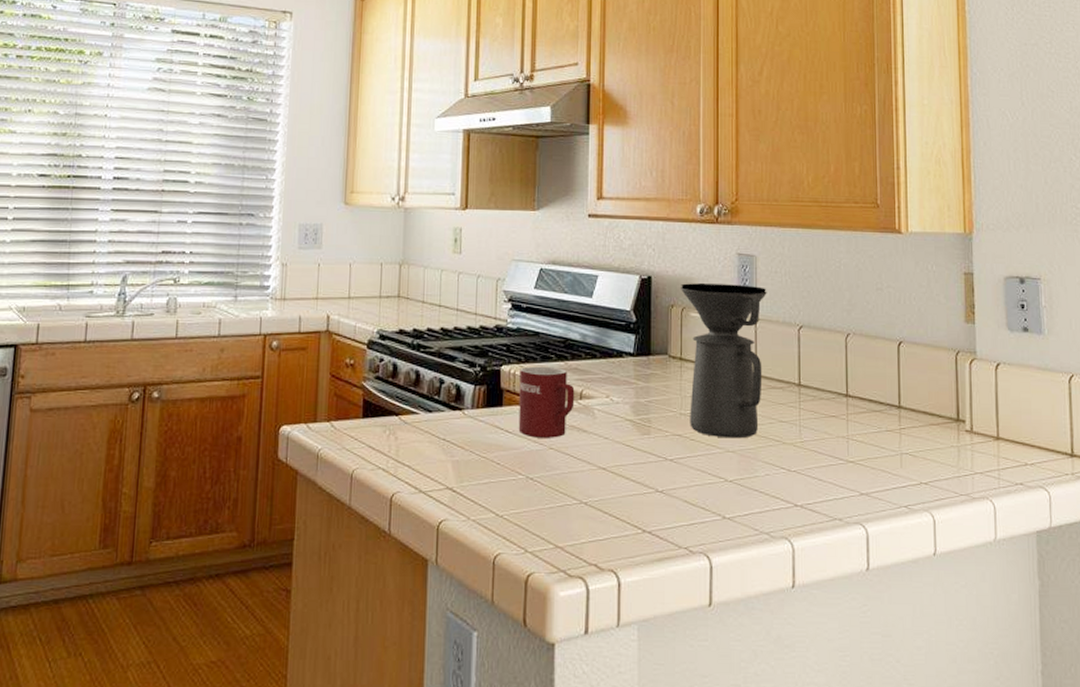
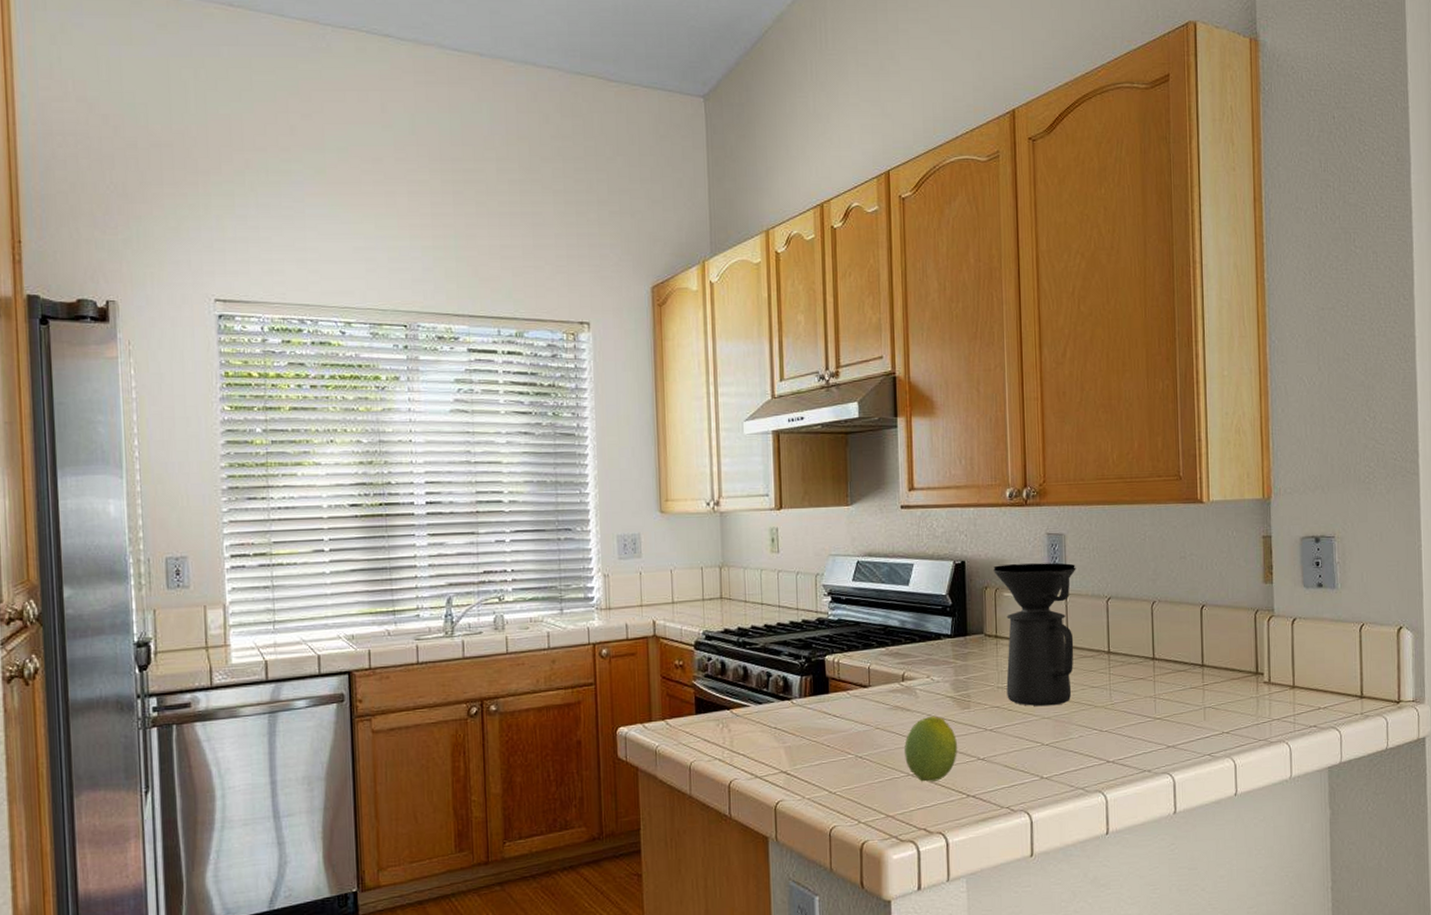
mug: present [518,366,575,438] -> none [843,653,897,720]
fruit: none [579,439,634,512] -> present [904,715,957,782]

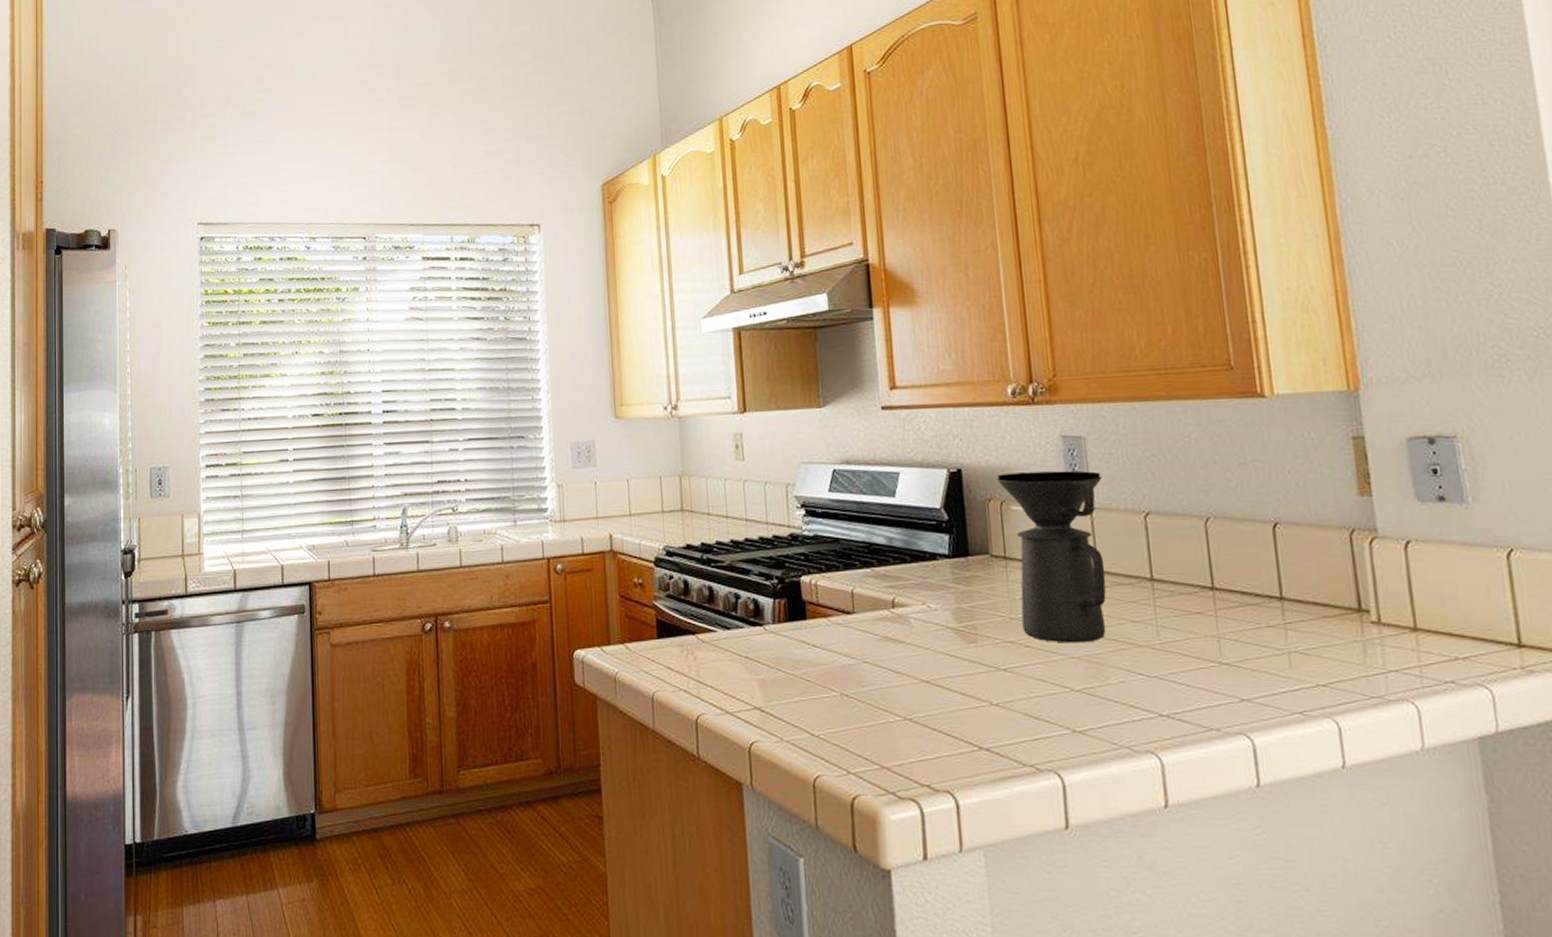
fruit: present [904,715,957,782] -> none [899,650,964,729]

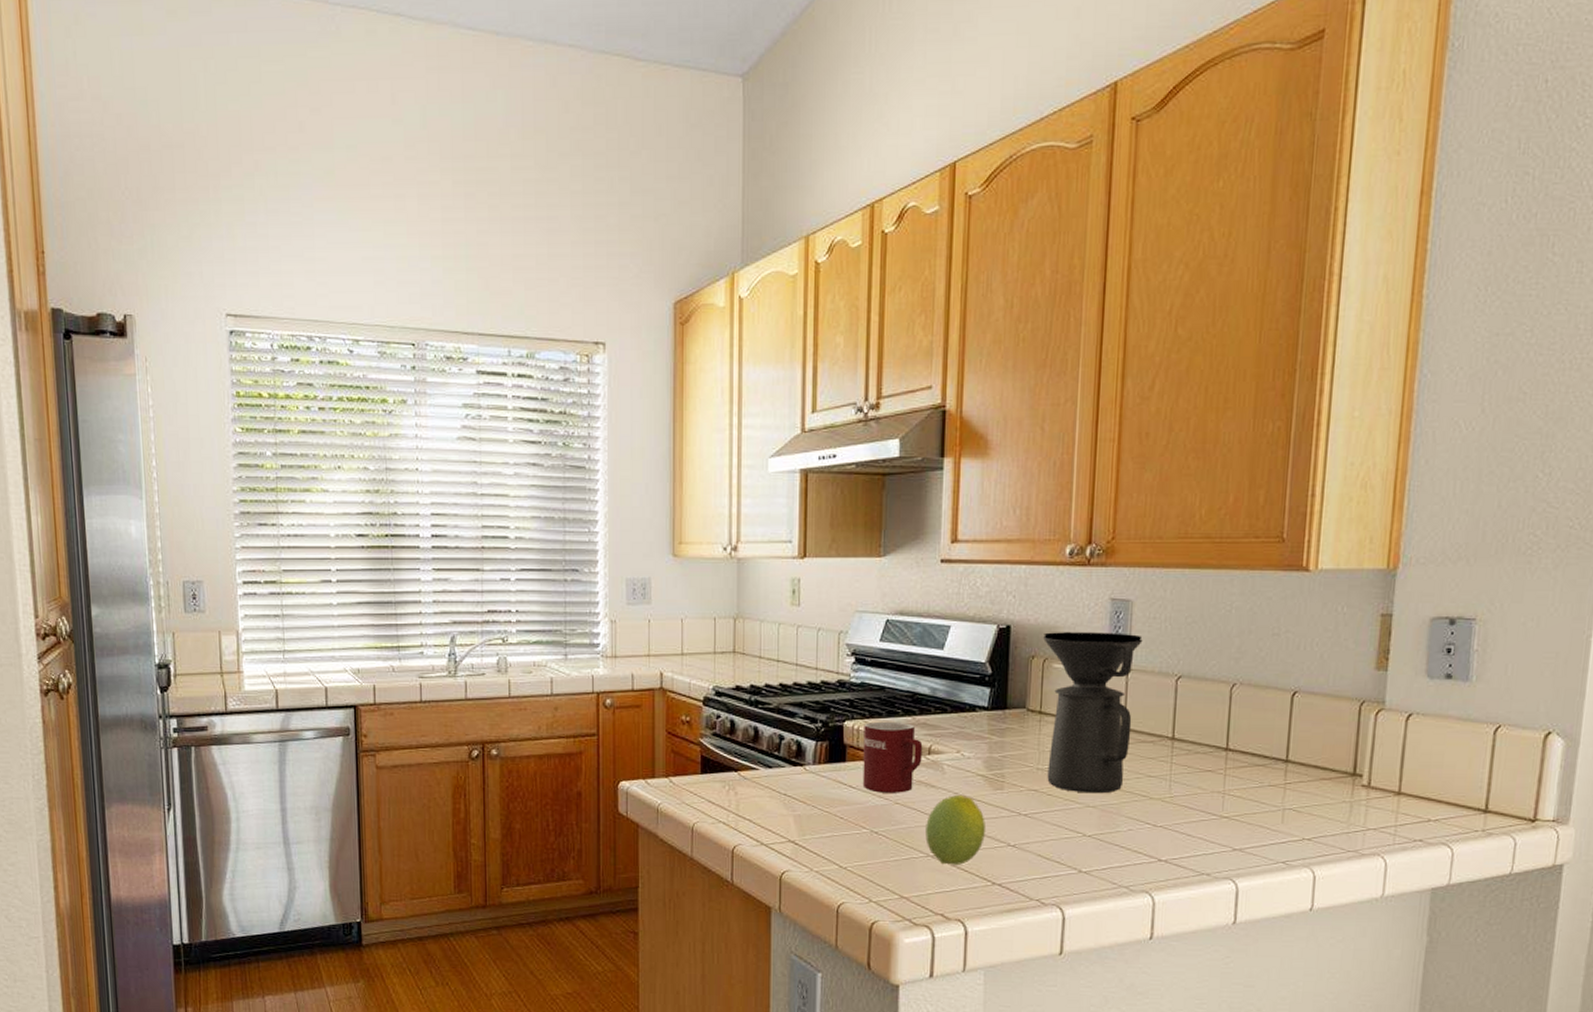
mug: none [821,574,887,652] -> present [862,721,923,793]
fruit: none [899,650,964,729] -> present [925,794,985,865]

